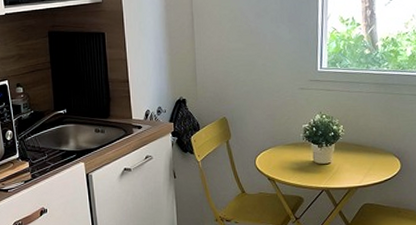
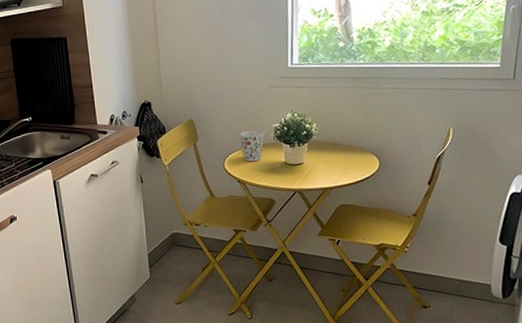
cup: none [270,130,294,160] -> present [239,130,265,162]

